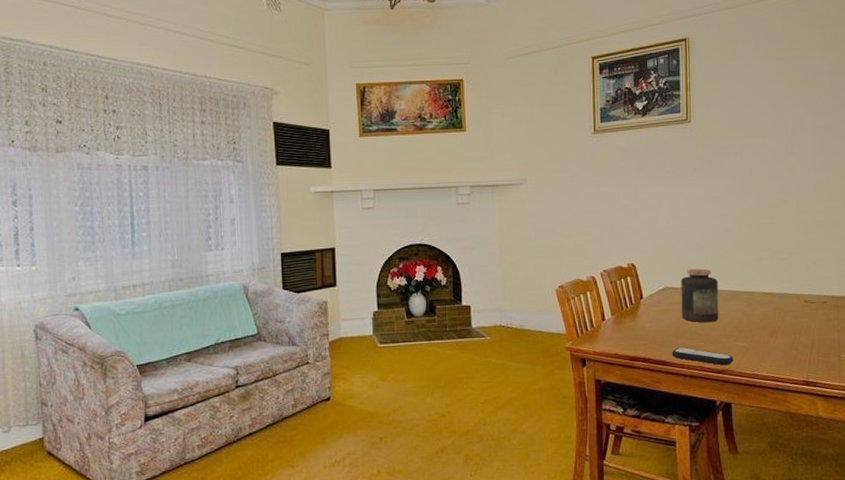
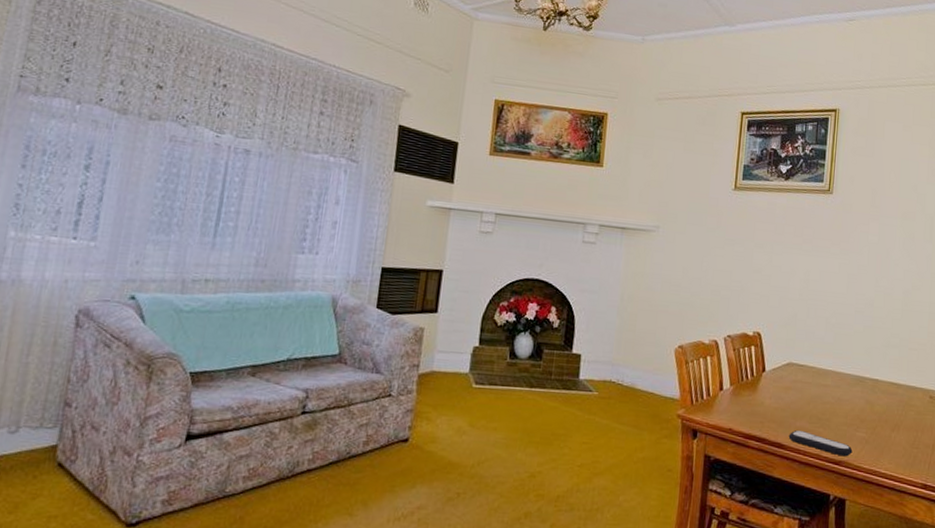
jar: present [681,268,719,323] -> none [803,346,844,407]

